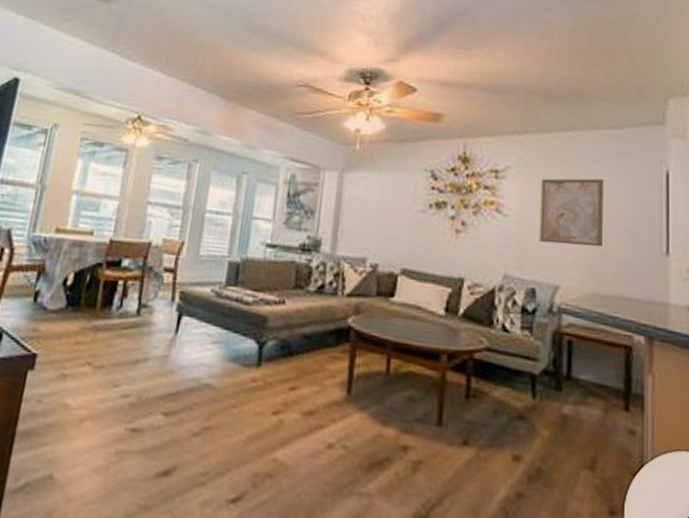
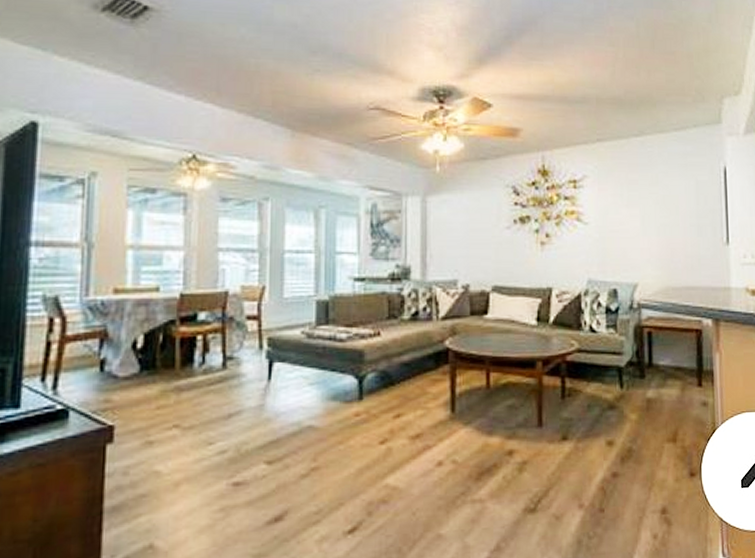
wall art: present [539,178,604,247] -> none [616,180,673,245]

